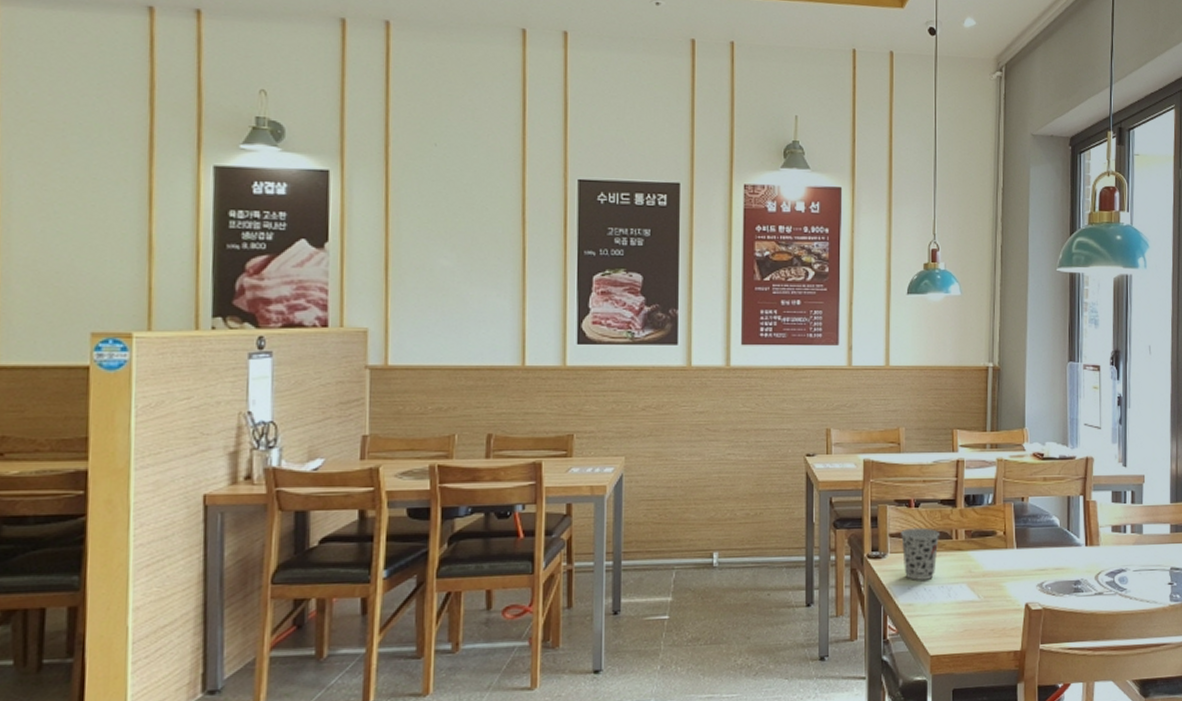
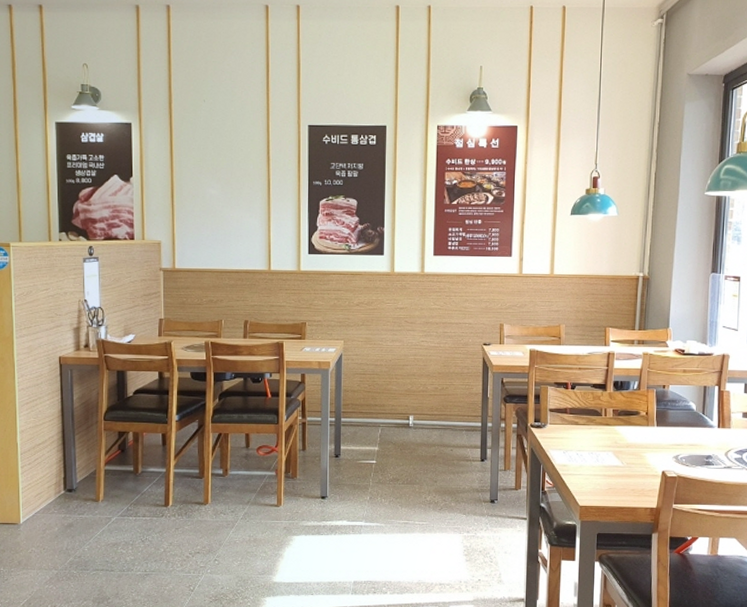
cup: present [901,527,941,580] -> none [559,405,592,447]

